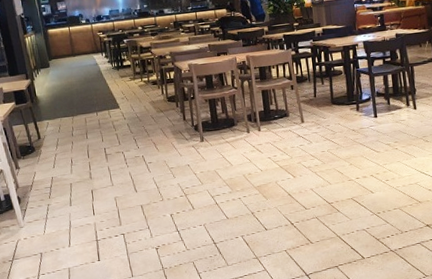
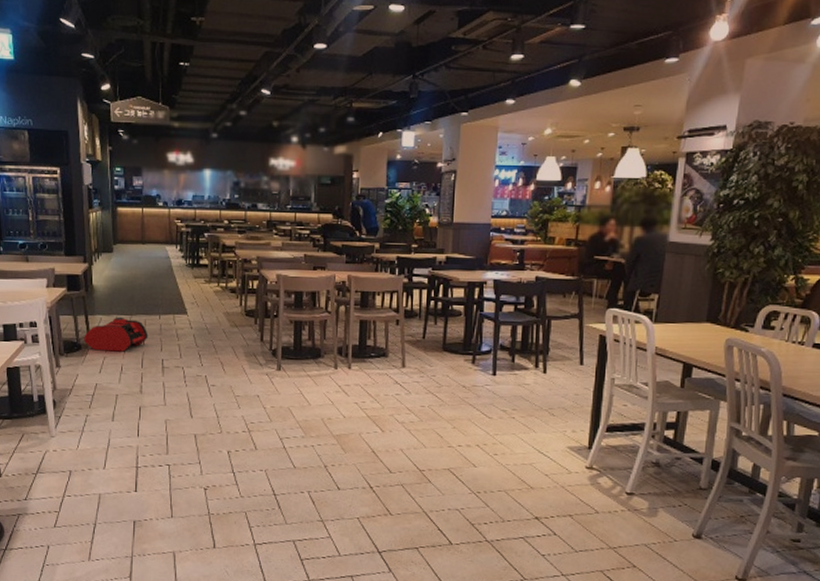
backpack: none [36,119,90,150] -> present [84,316,148,352]

